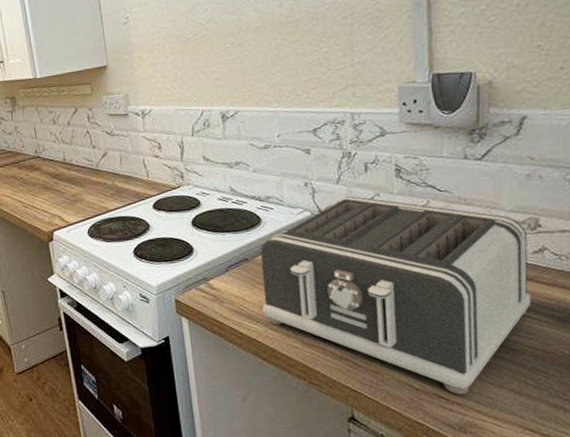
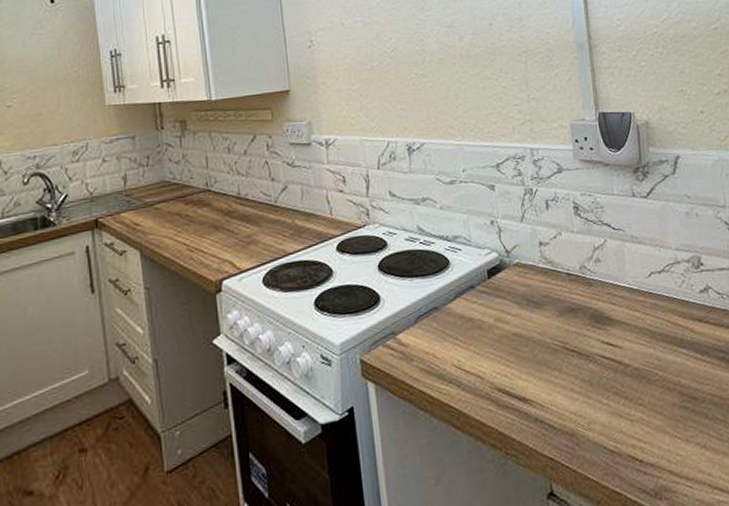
toaster: present [260,196,531,395] -> none [450,235,704,455]

